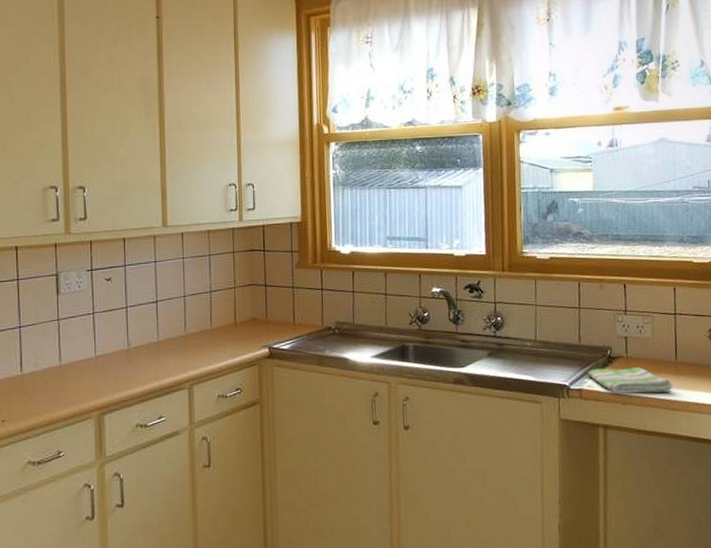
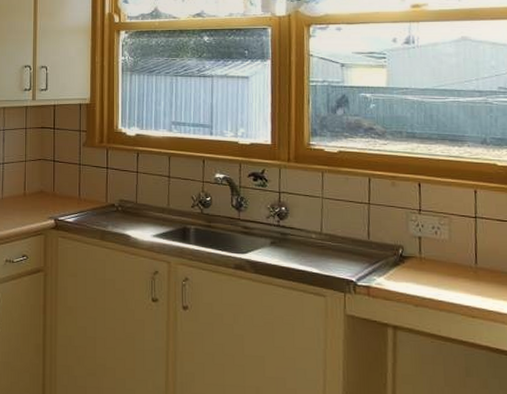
dish towel: present [587,366,674,393] -> none [376,266,473,298]

